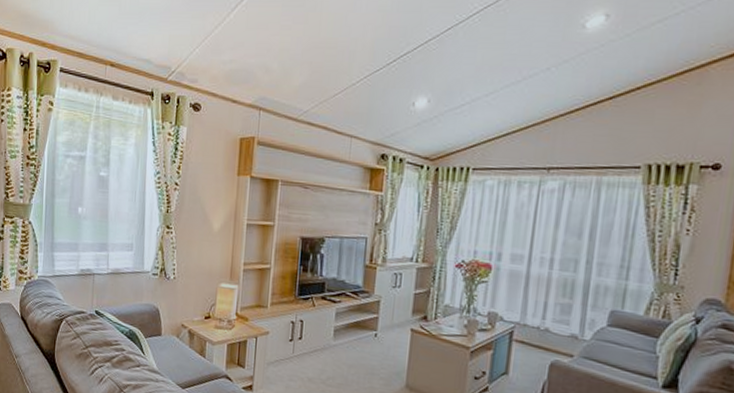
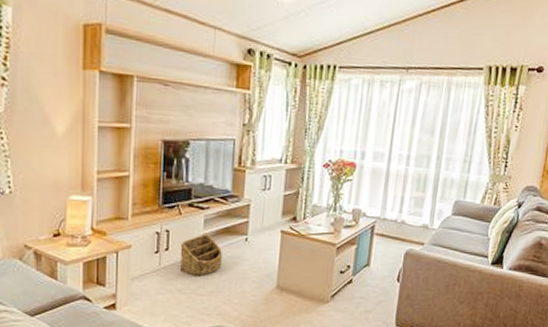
basket: none [311,326,353,367] -> present [179,234,223,276]

